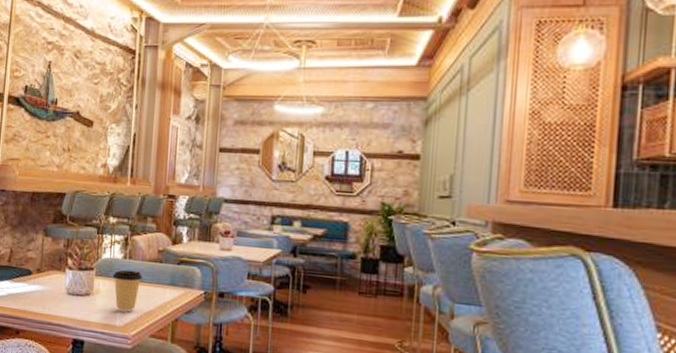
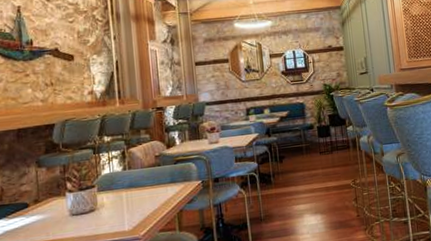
coffee cup: present [112,269,143,313] -> none [115,177,145,218]

